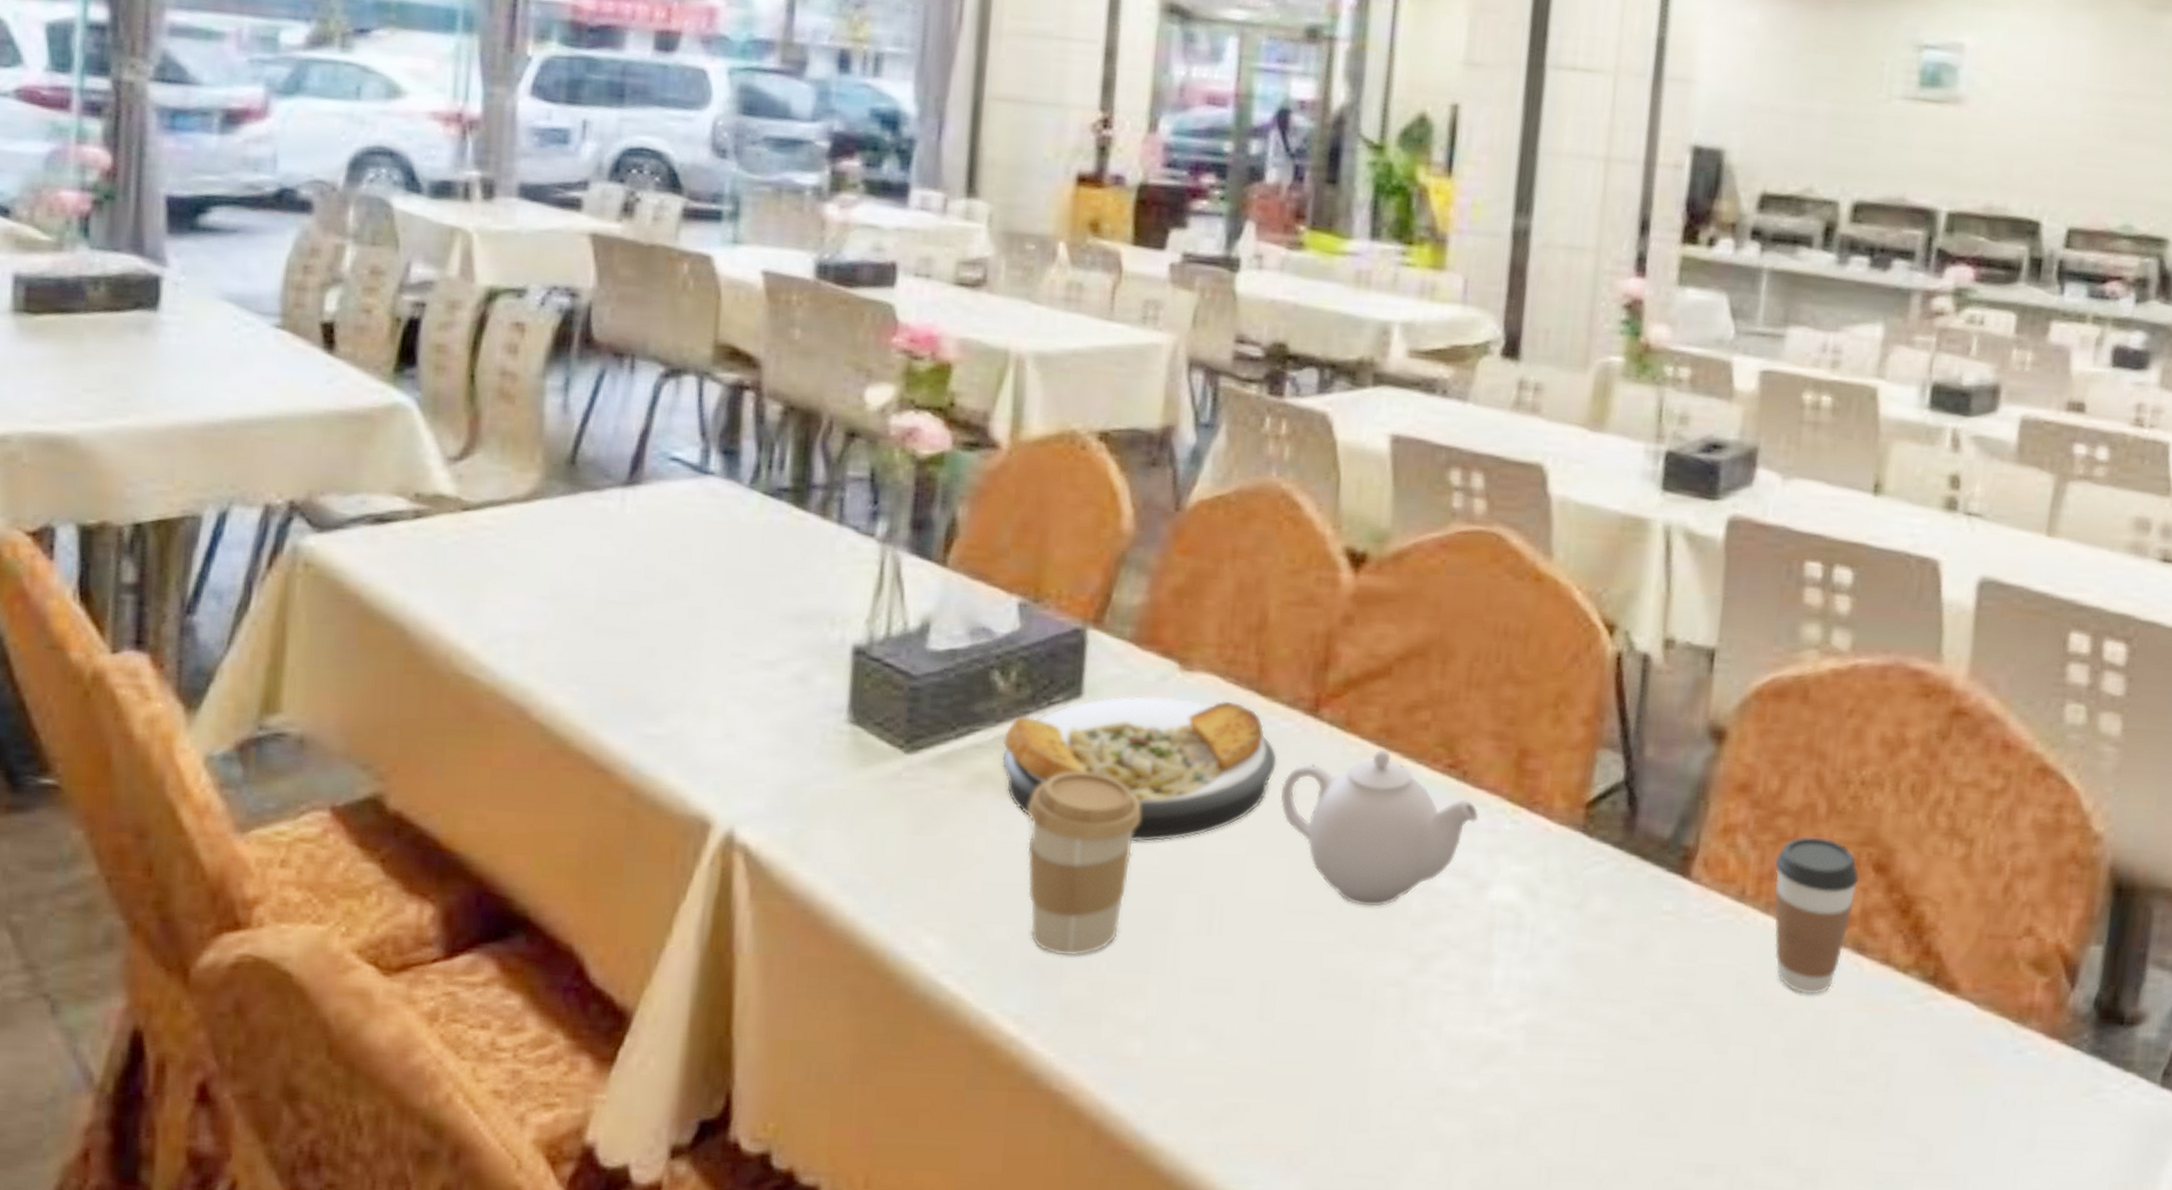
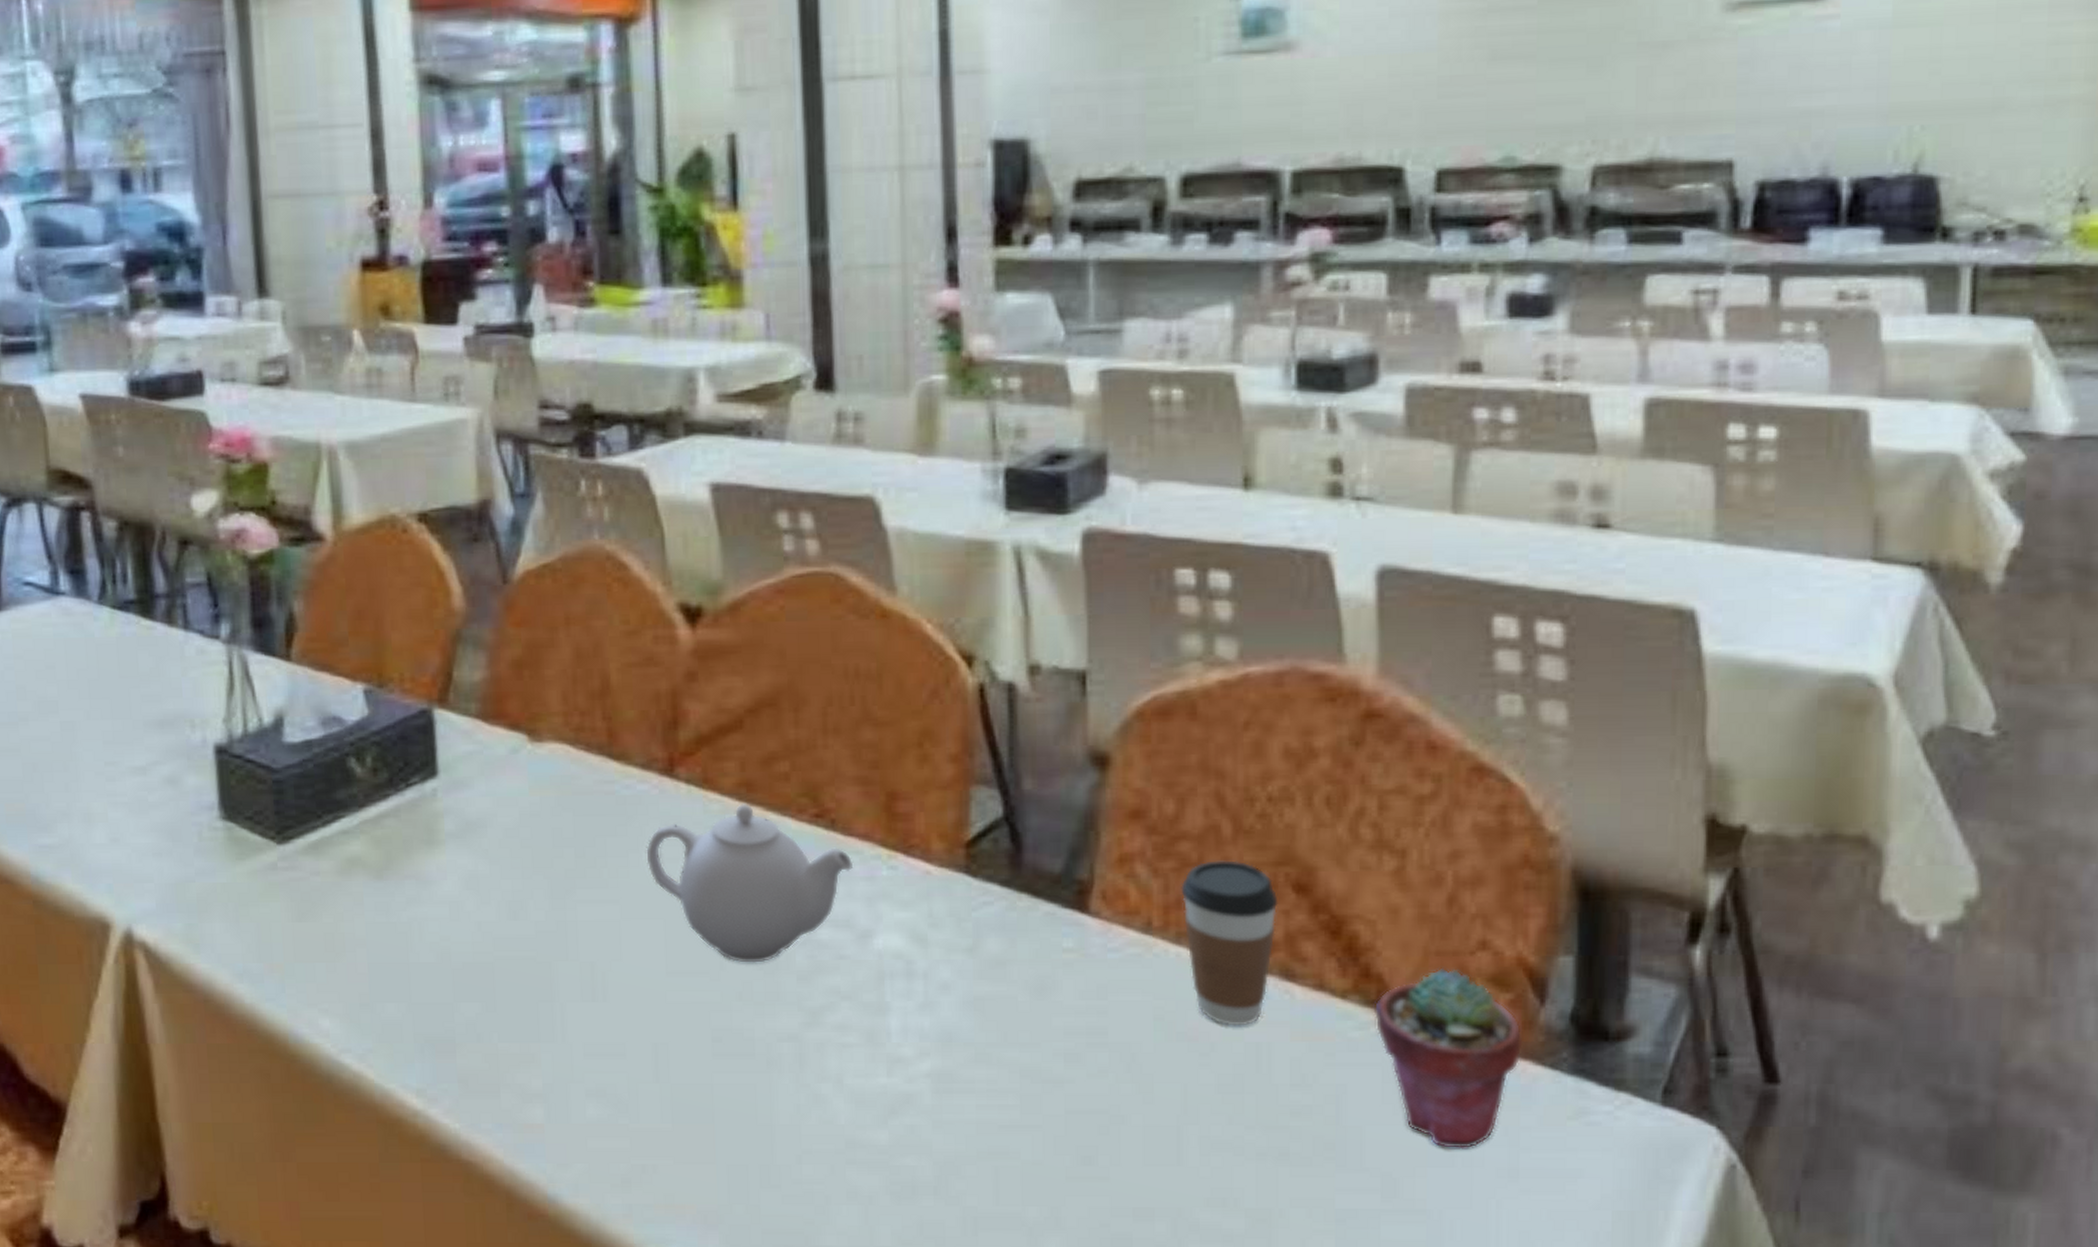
plate: present [1002,696,1277,843] -> none [367,768,638,916]
coffee cup: present [1027,771,1141,956] -> none [400,849,511,1029]
potted succulent: none [1929,949,2053,1120] -> present [1373,967,1523,1150]

